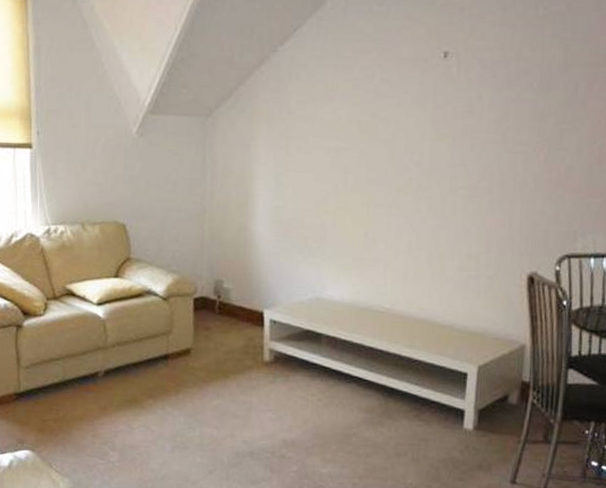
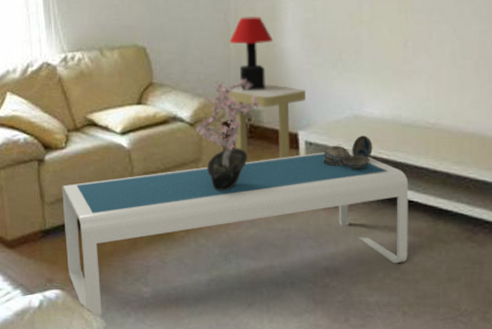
coffee table: none [37,328,364,481] -> present [62,149,409,320]
potted plant: none [168,258,230,363] -> present [195,78,261,191]
side table: none [191,264,272,338] -> present [218,84,305,163]
table lamp: none [204,201,246,270] -> present [229,17,274,90]
decorative bowl: none [286,317,332,349] -> present [324,135,373,171]

